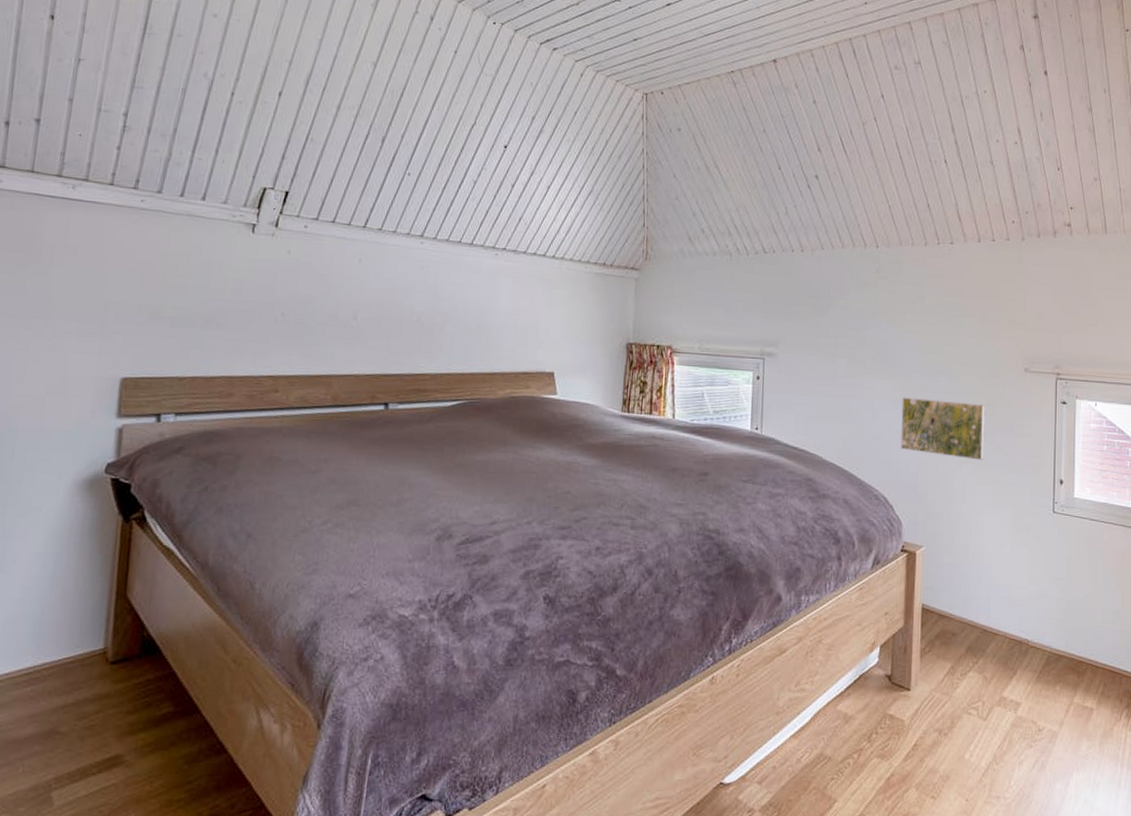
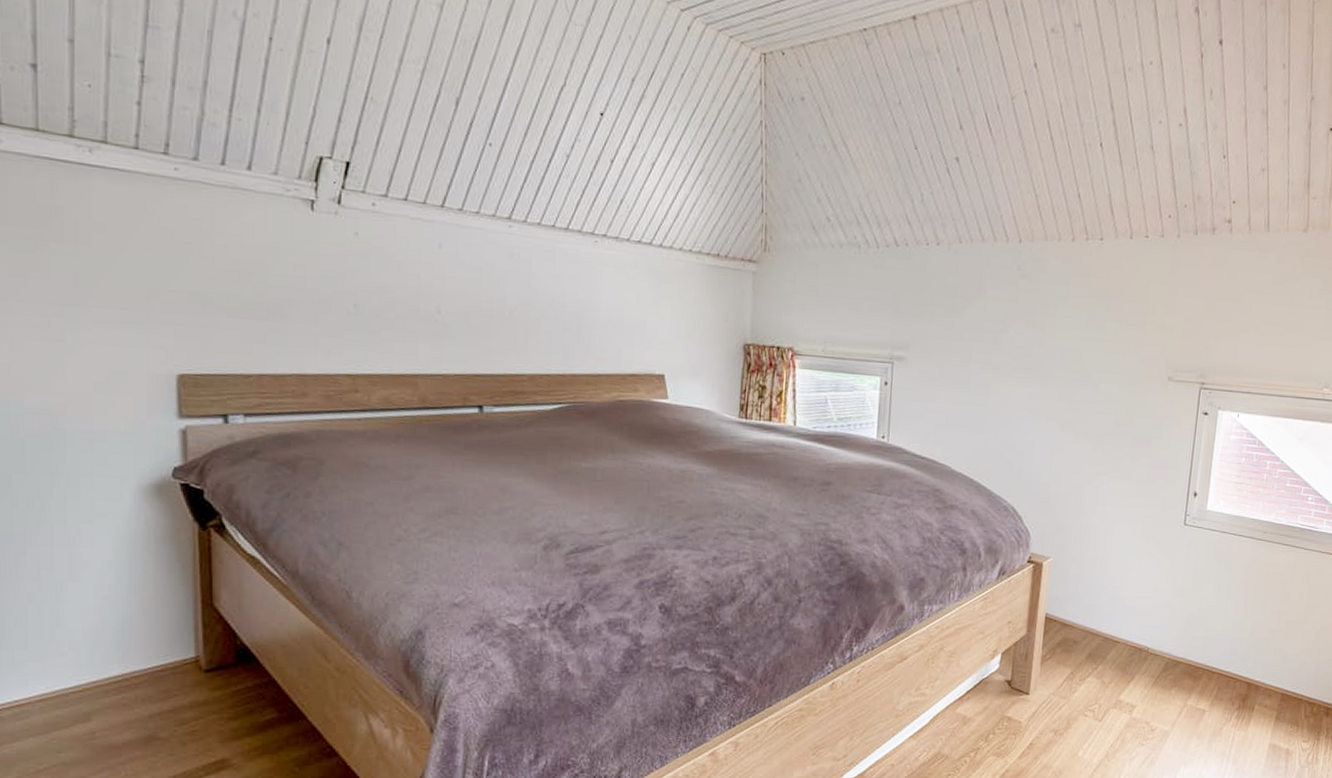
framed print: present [900,396,985,461] -> none [1033,405,1124,473]

